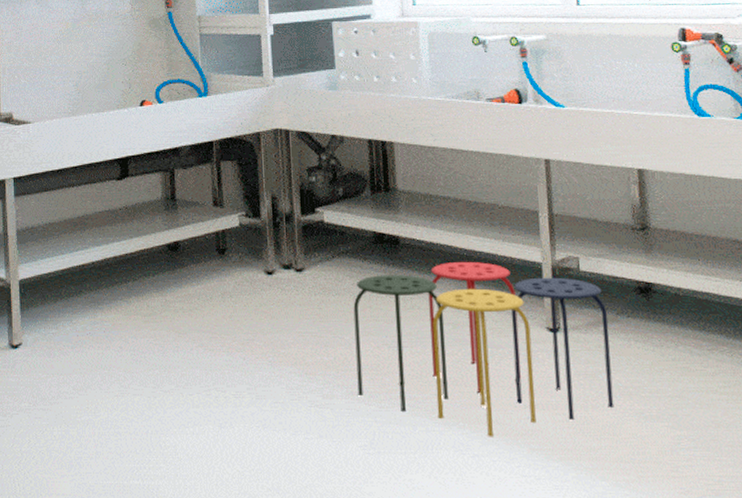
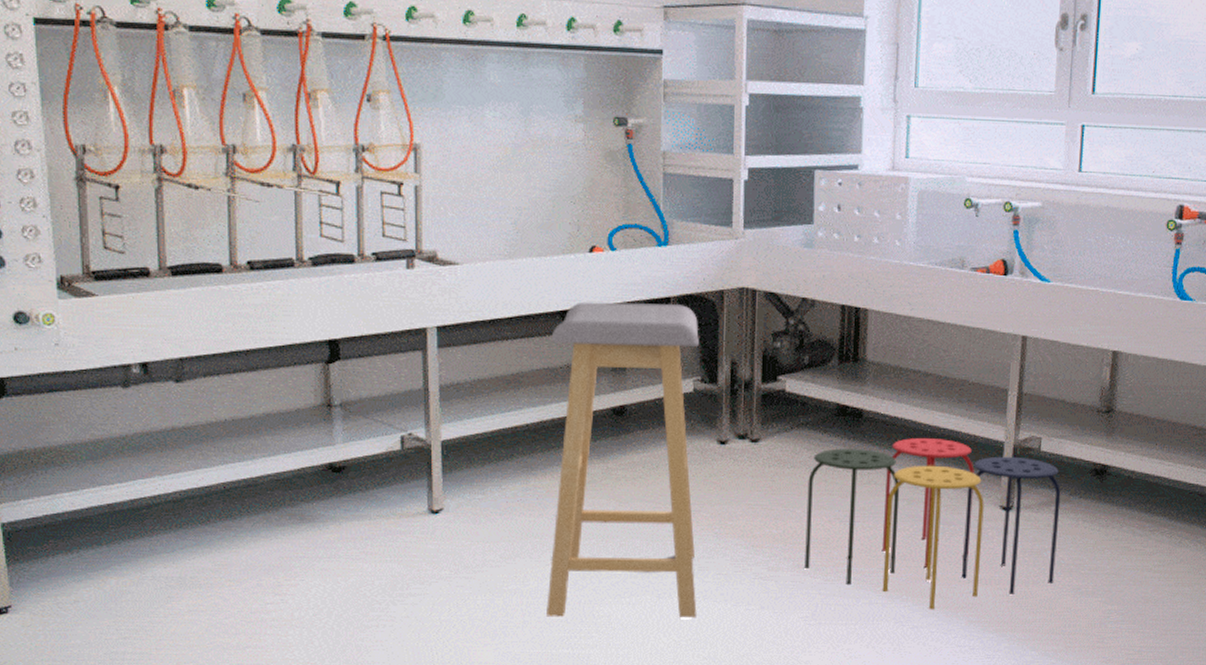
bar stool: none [110,147,258,448] -> present [546,301,699,619]

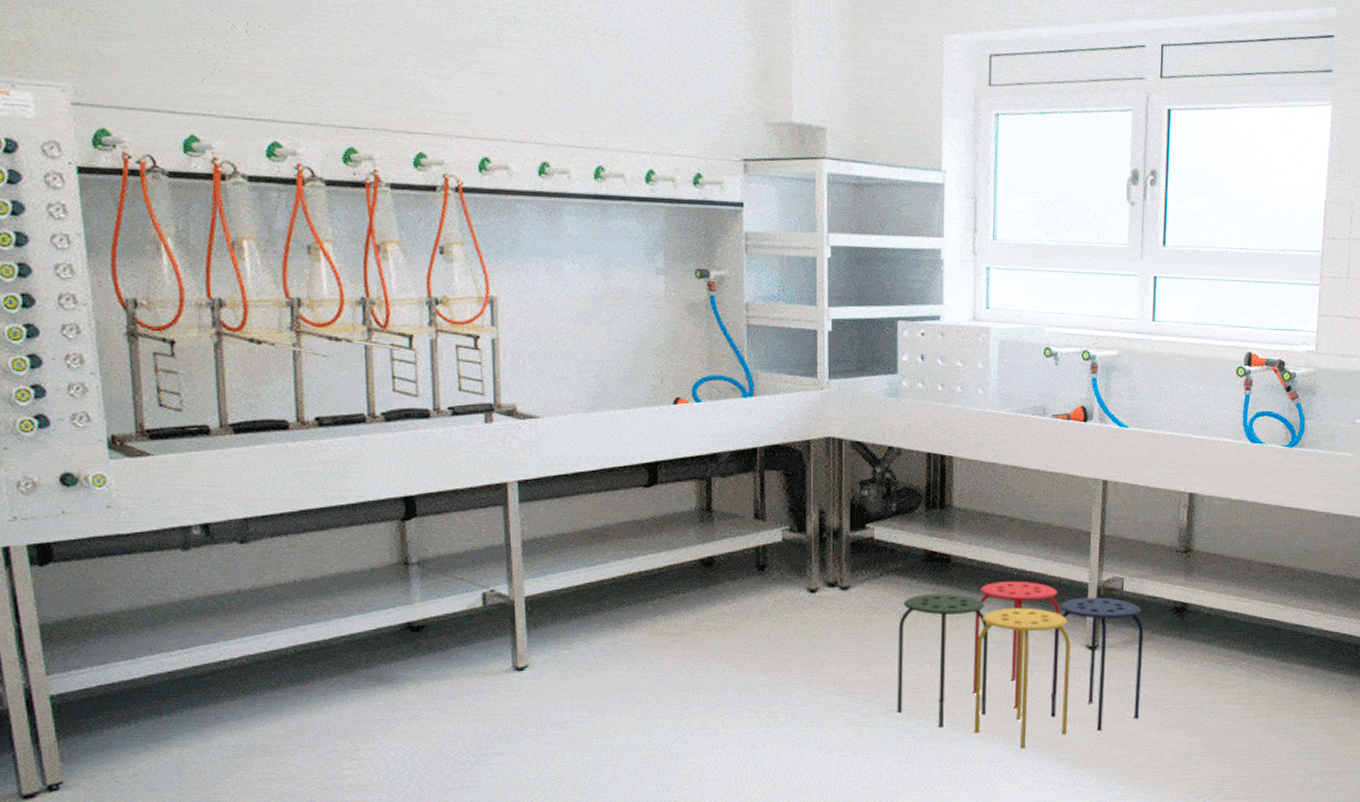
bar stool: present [546,301,699,619] -> none [636,453,791,771]

